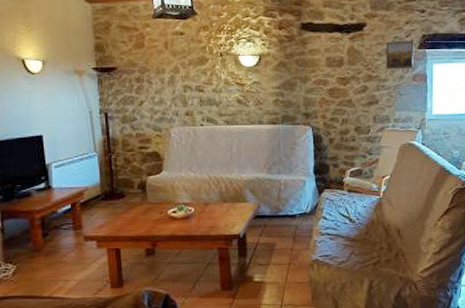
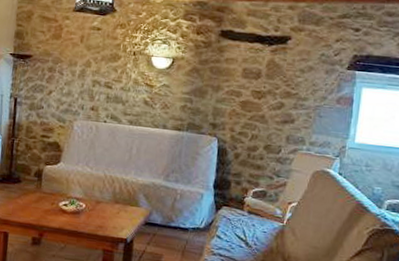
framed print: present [385,41,414,70] -> none [307,58,343,91]

